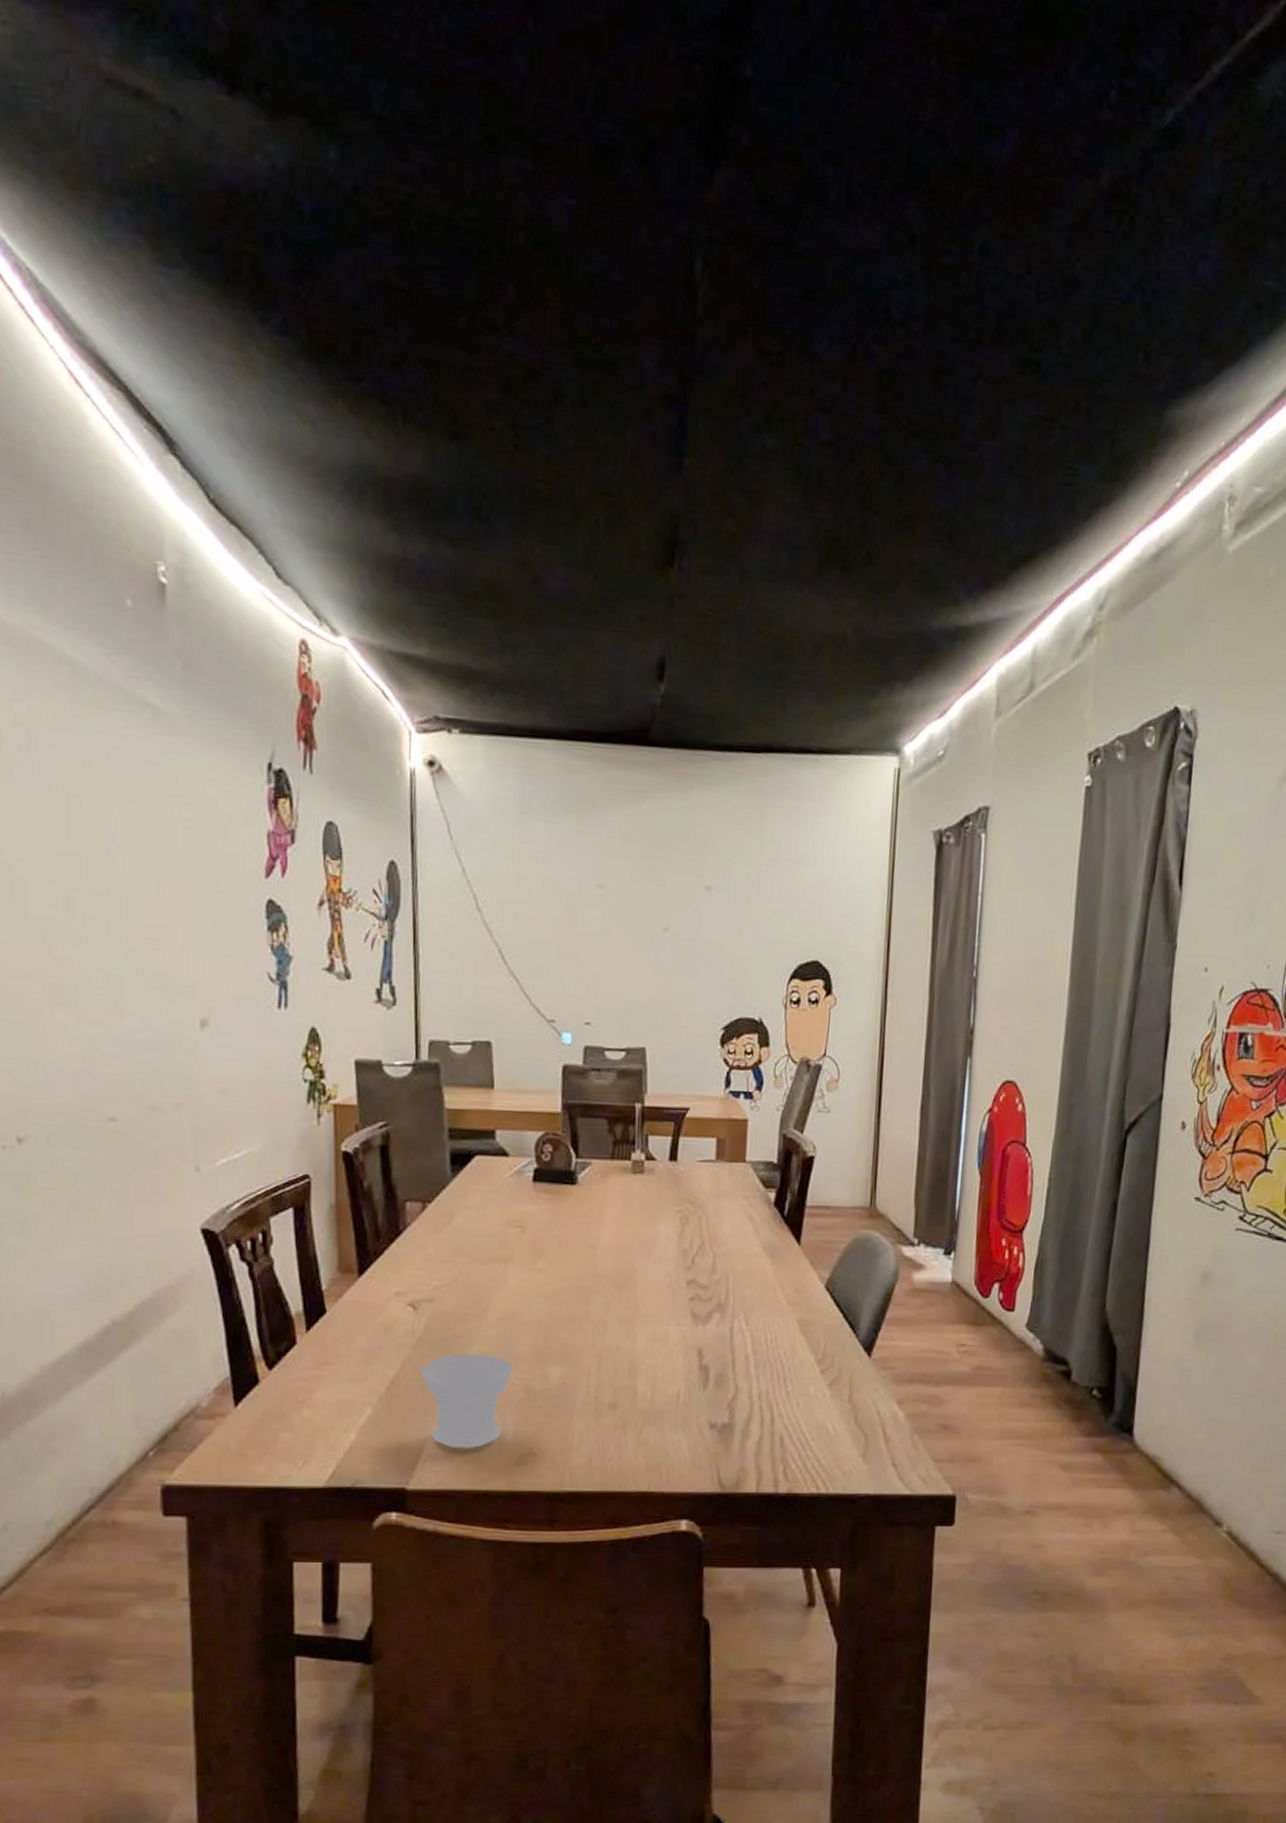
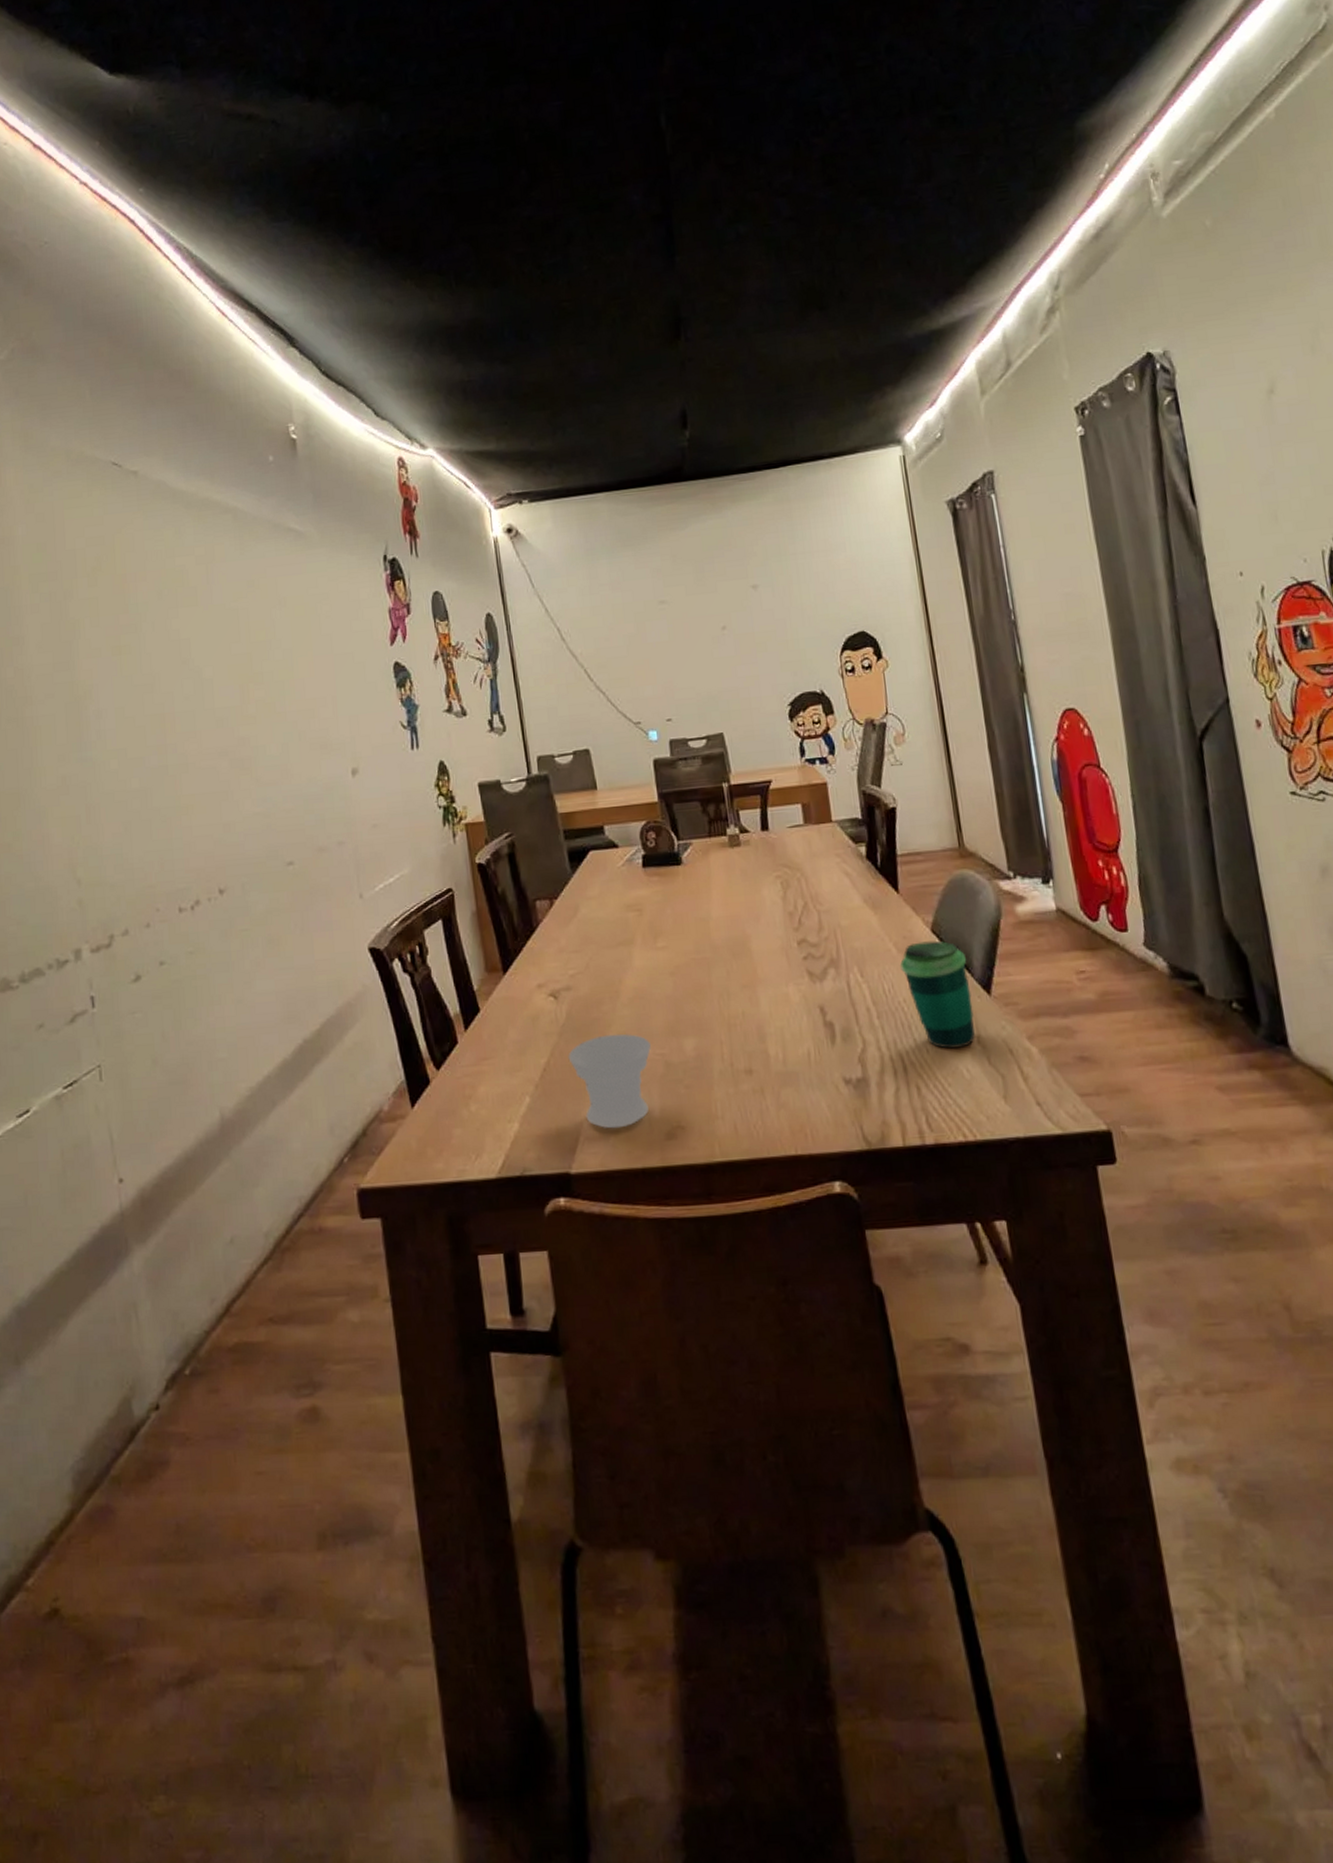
cup: none [786,1297,855,1405] -> present [899,940,975,1049]

